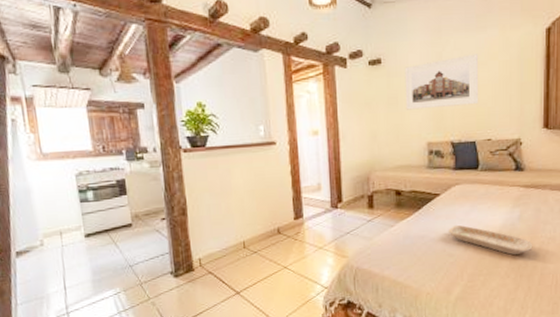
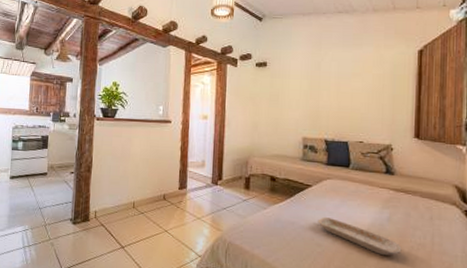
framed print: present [404,54,479,110] -> none [285,66,354,110]

